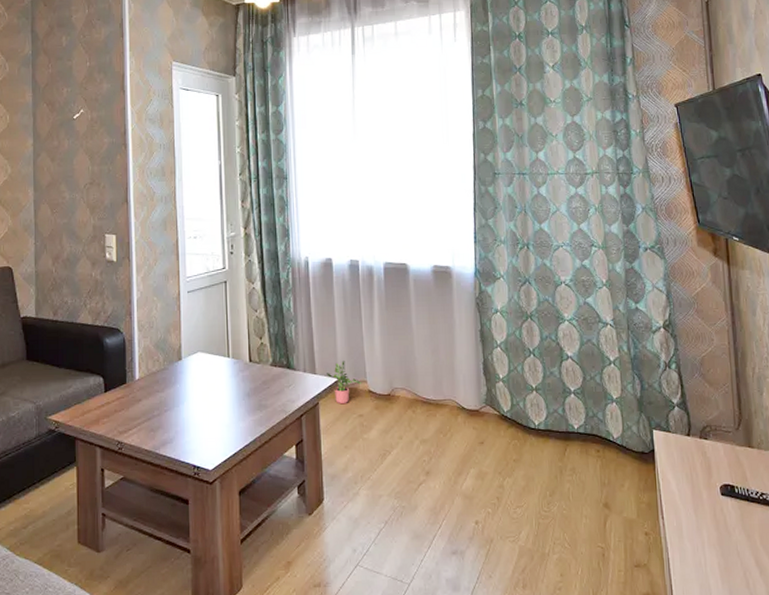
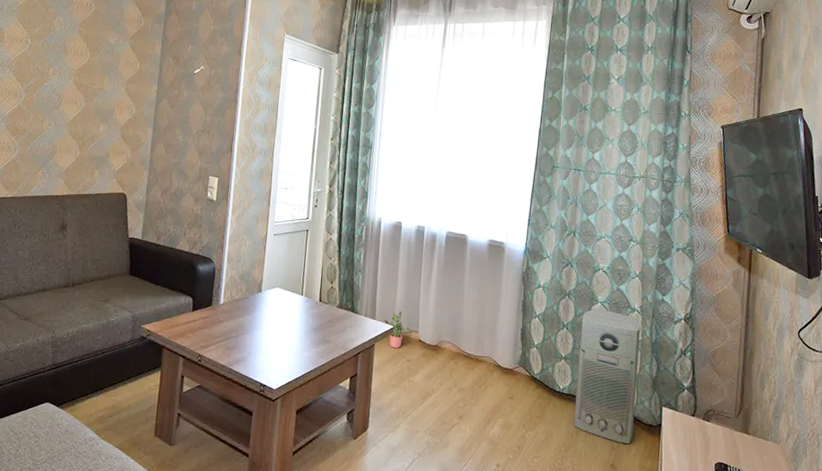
air purifier: none [549,328,624,478] -> present [573,309,641,445]

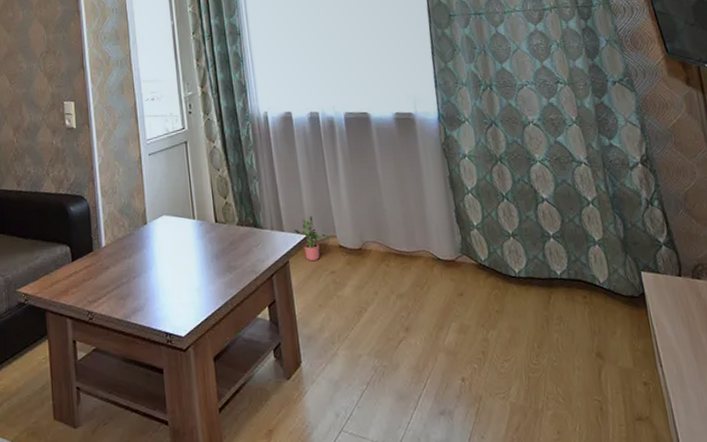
air purifier: present [573,309,641,445] -> none [521,169,614,325]

